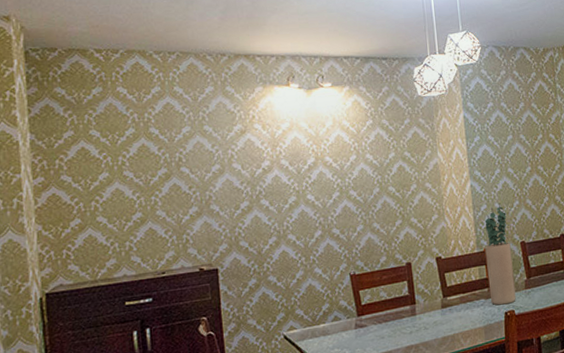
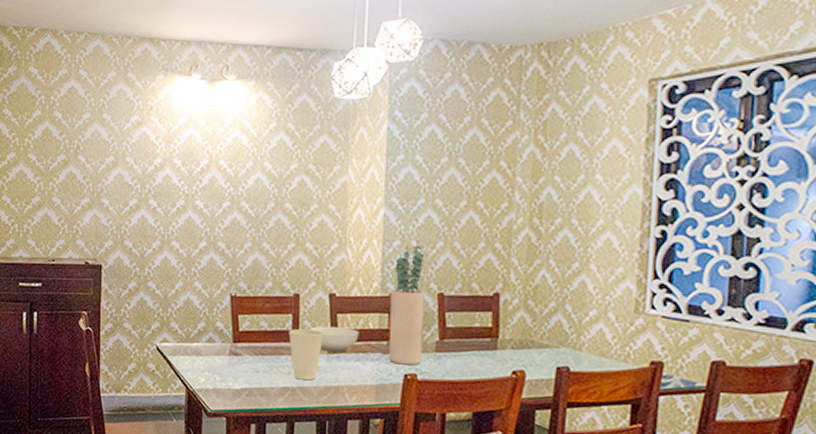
cup: none [406,290,437,337] -> present [289,328,324,381]
bowl: none [422,283,465,307] -> present [308,326,359,352]

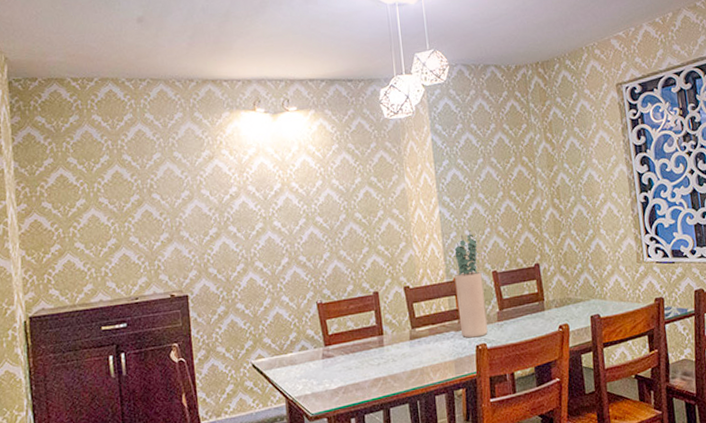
cup: present [289,328,324,381] -> none [373,321,405,369]
bowl: present [308,326,359,352] -> none [390,314,434,339]

